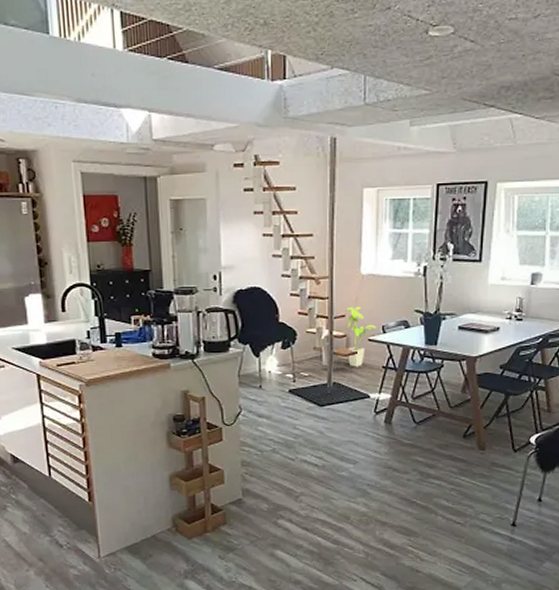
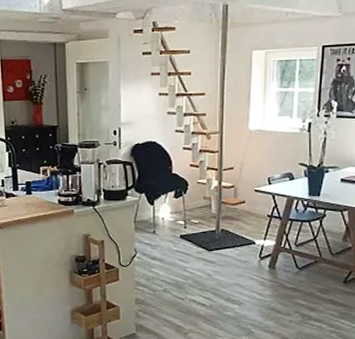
house plant: present [345,307,377,367] -> none [233,160,263,216]

